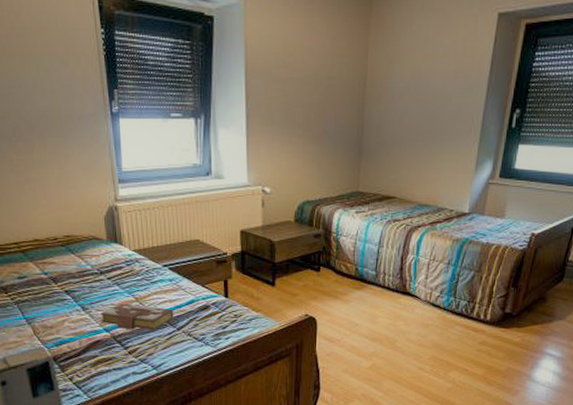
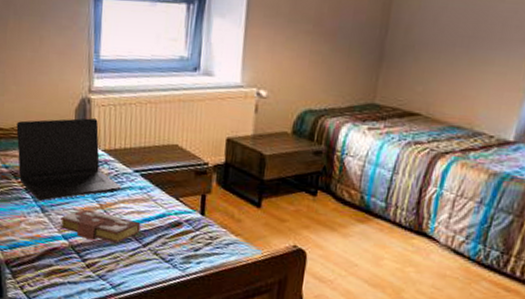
laptop: none [51,223,153,300] -> present [16,118,121,201]

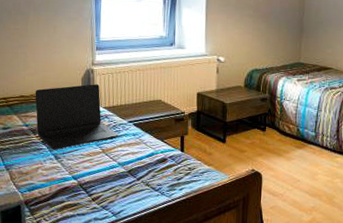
book: present [59,209,141,244] -> none [70,154,135,179]

